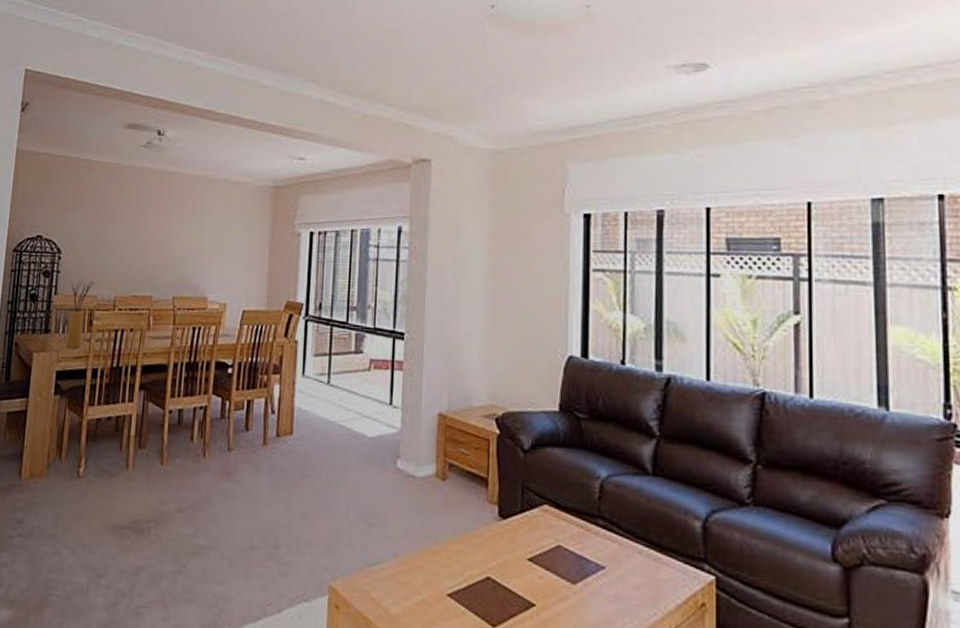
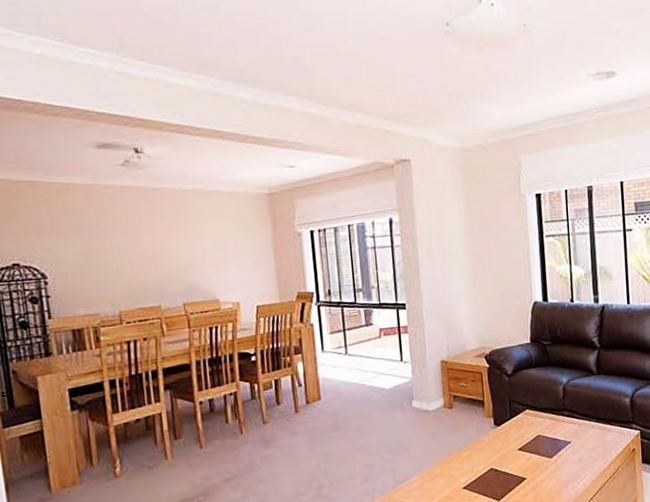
vase: present [65,279,94,349] -> none [65,299,94,367]

